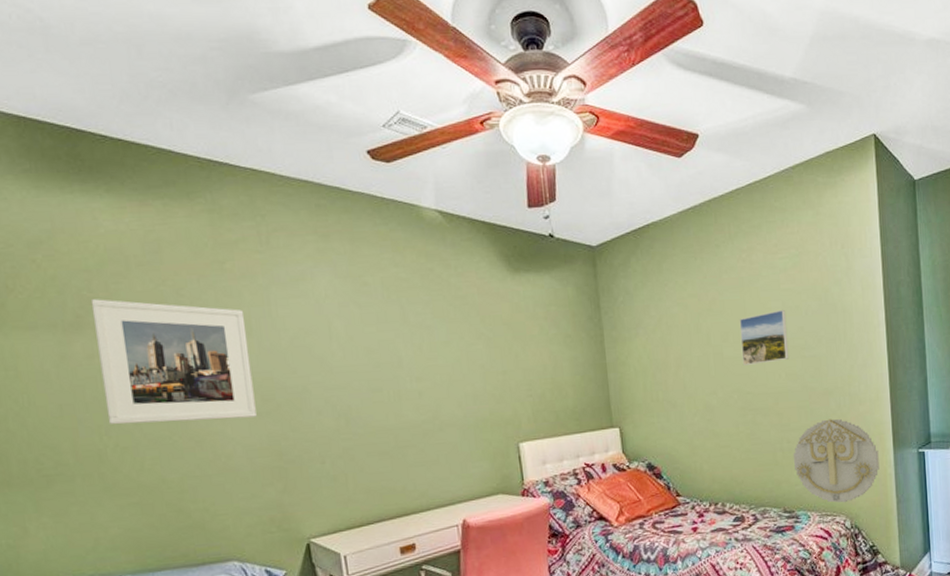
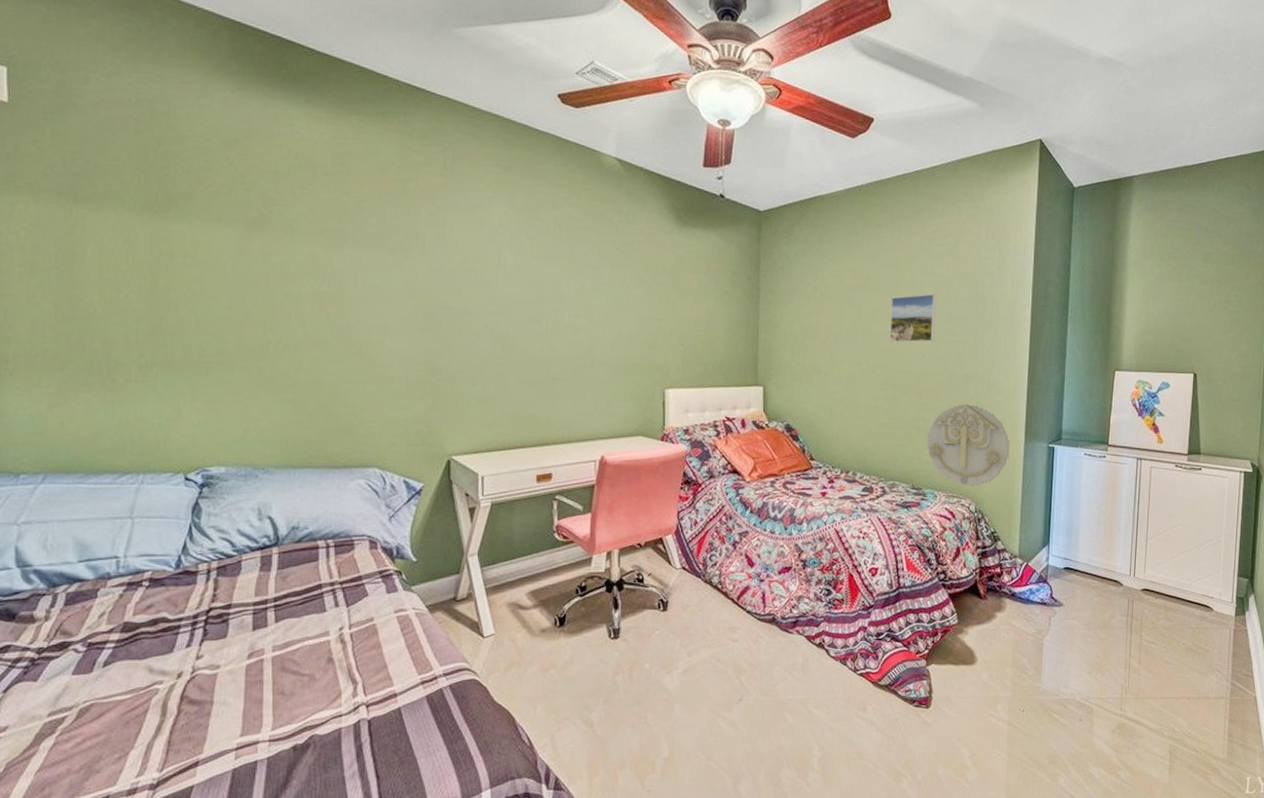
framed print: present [90,299,257,425] -> none [274,201,420,332]

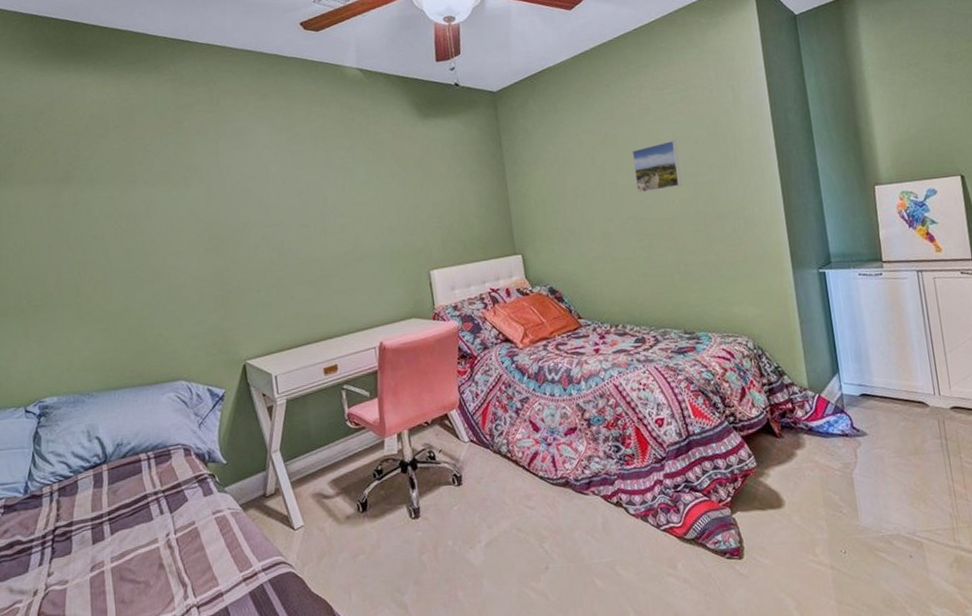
wall decoration: present [927,404,1010,487] -> none [691,241,780,324]

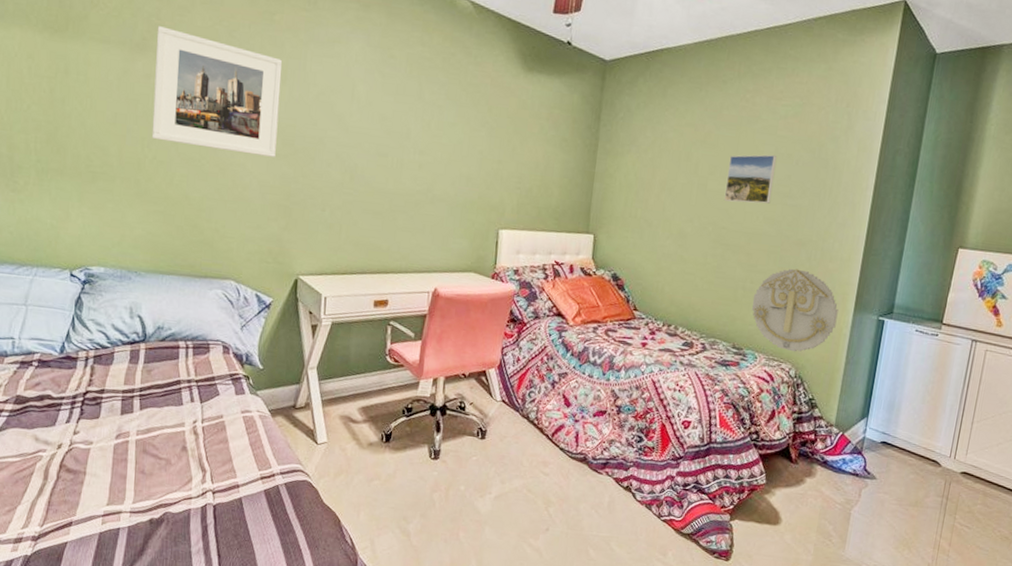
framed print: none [77,156,204,262] -> present [151,26,283,157]
wall decoration: none [691,241,780,324] -> present [752,268,838,352]

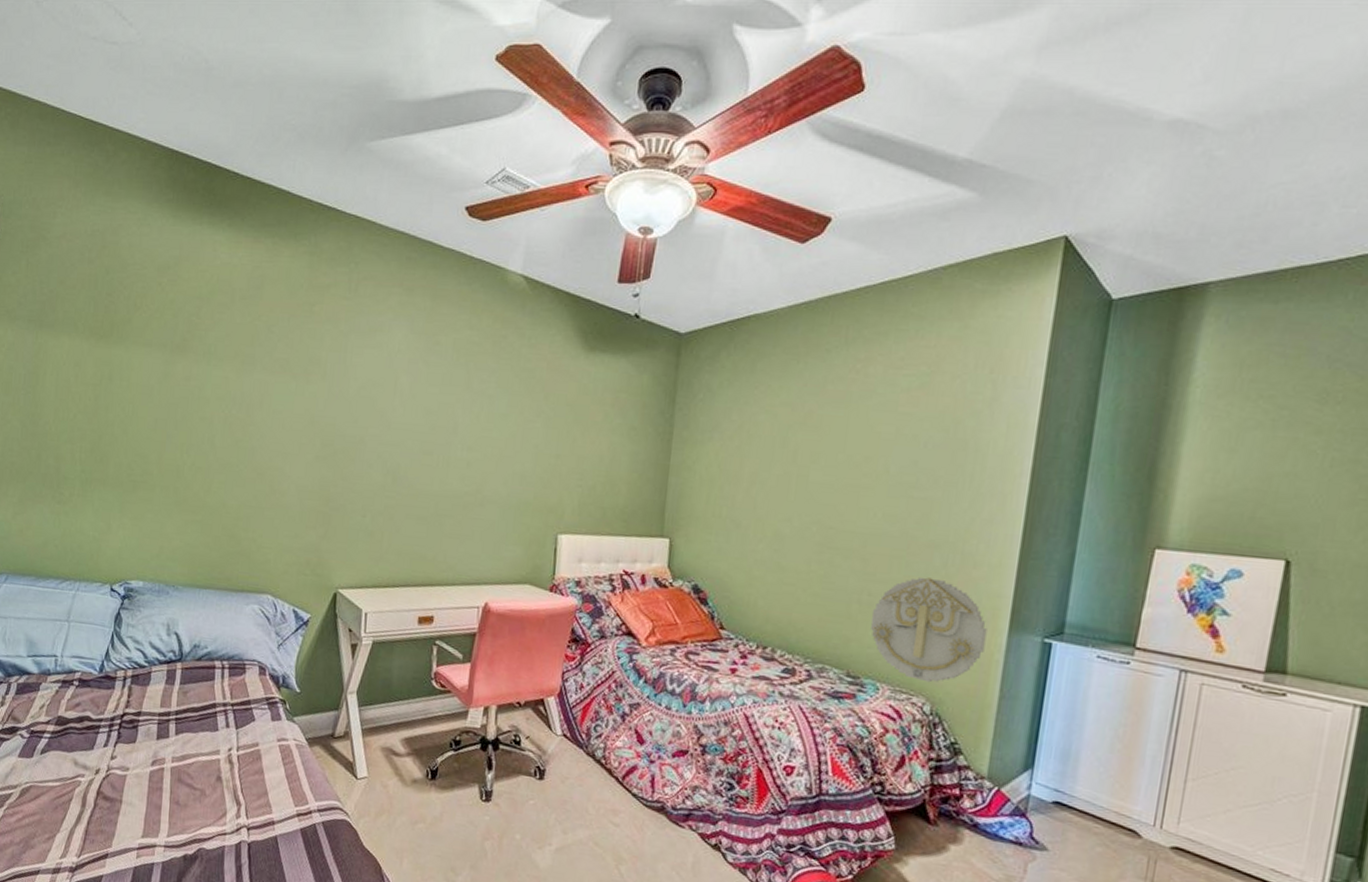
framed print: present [151,26,283,157] -> none [190,325,322,459]
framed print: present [723,154,777,204] -> none [830,436,899,497]

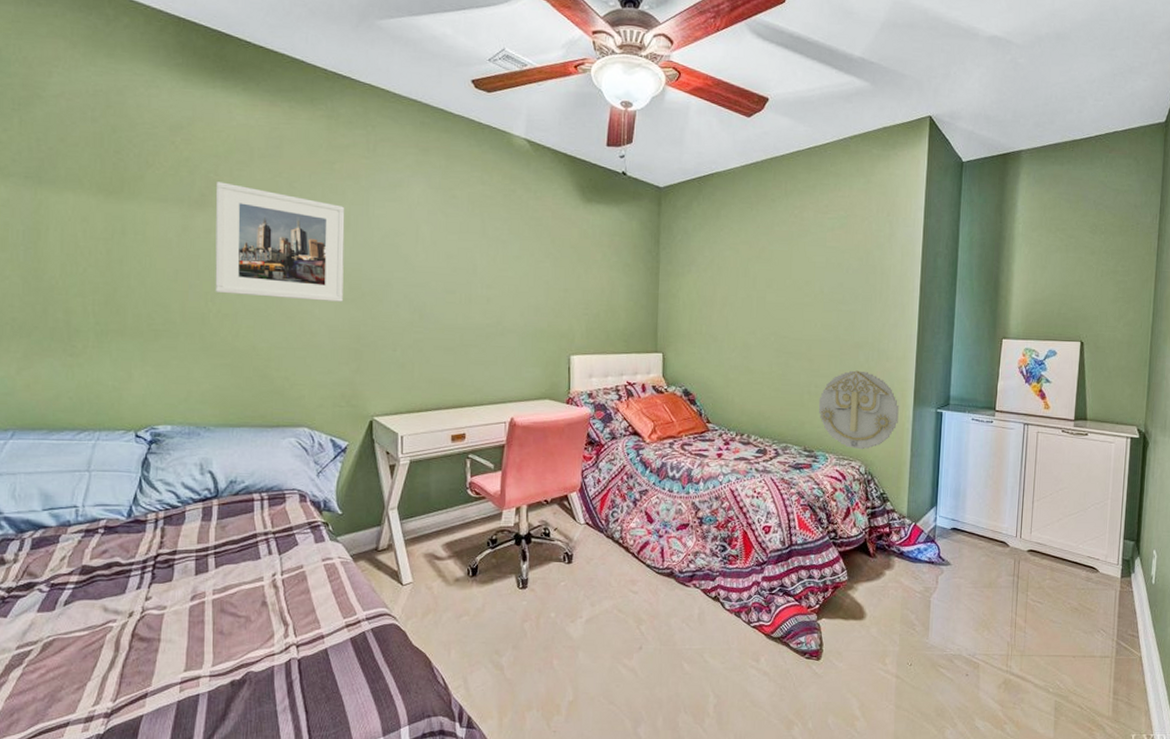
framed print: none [190,325,322,459] -> present [215,182,345,302]

